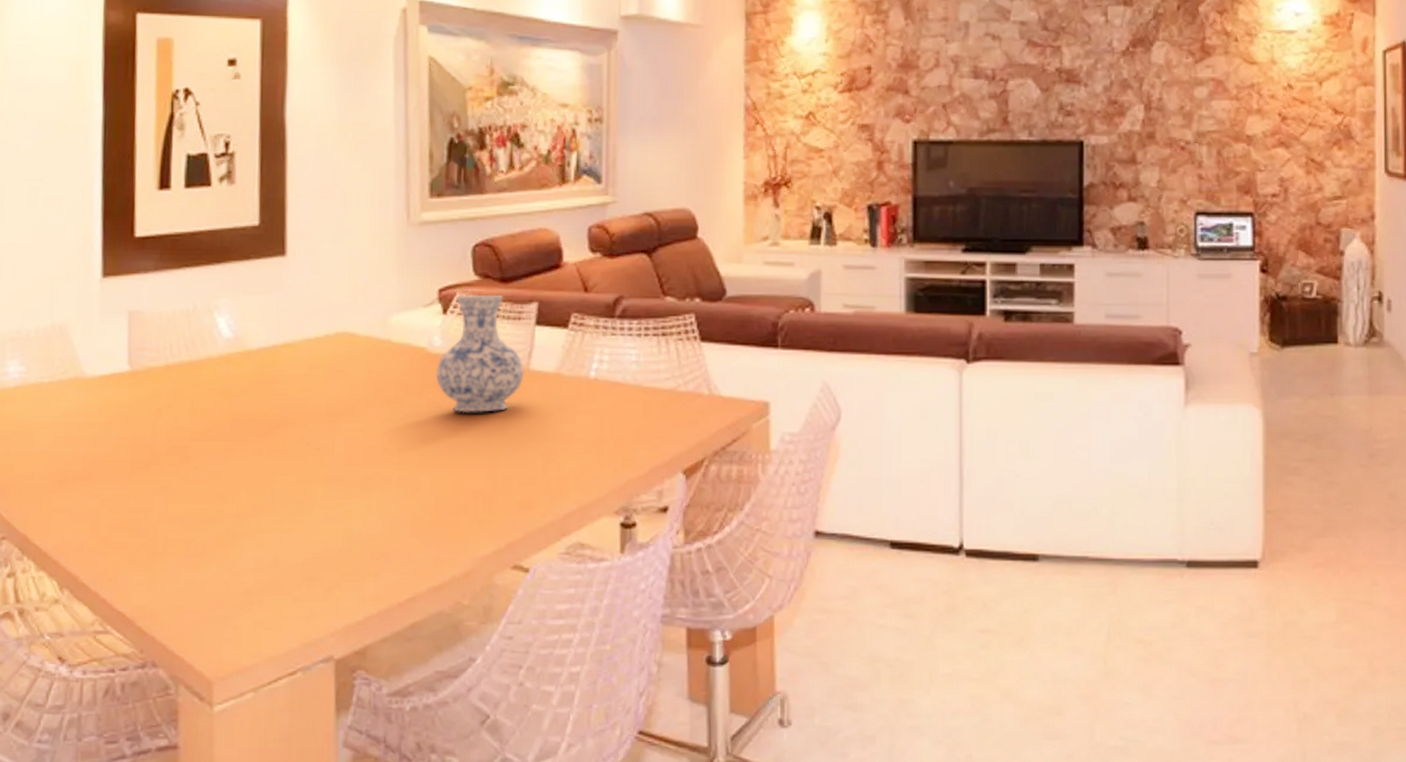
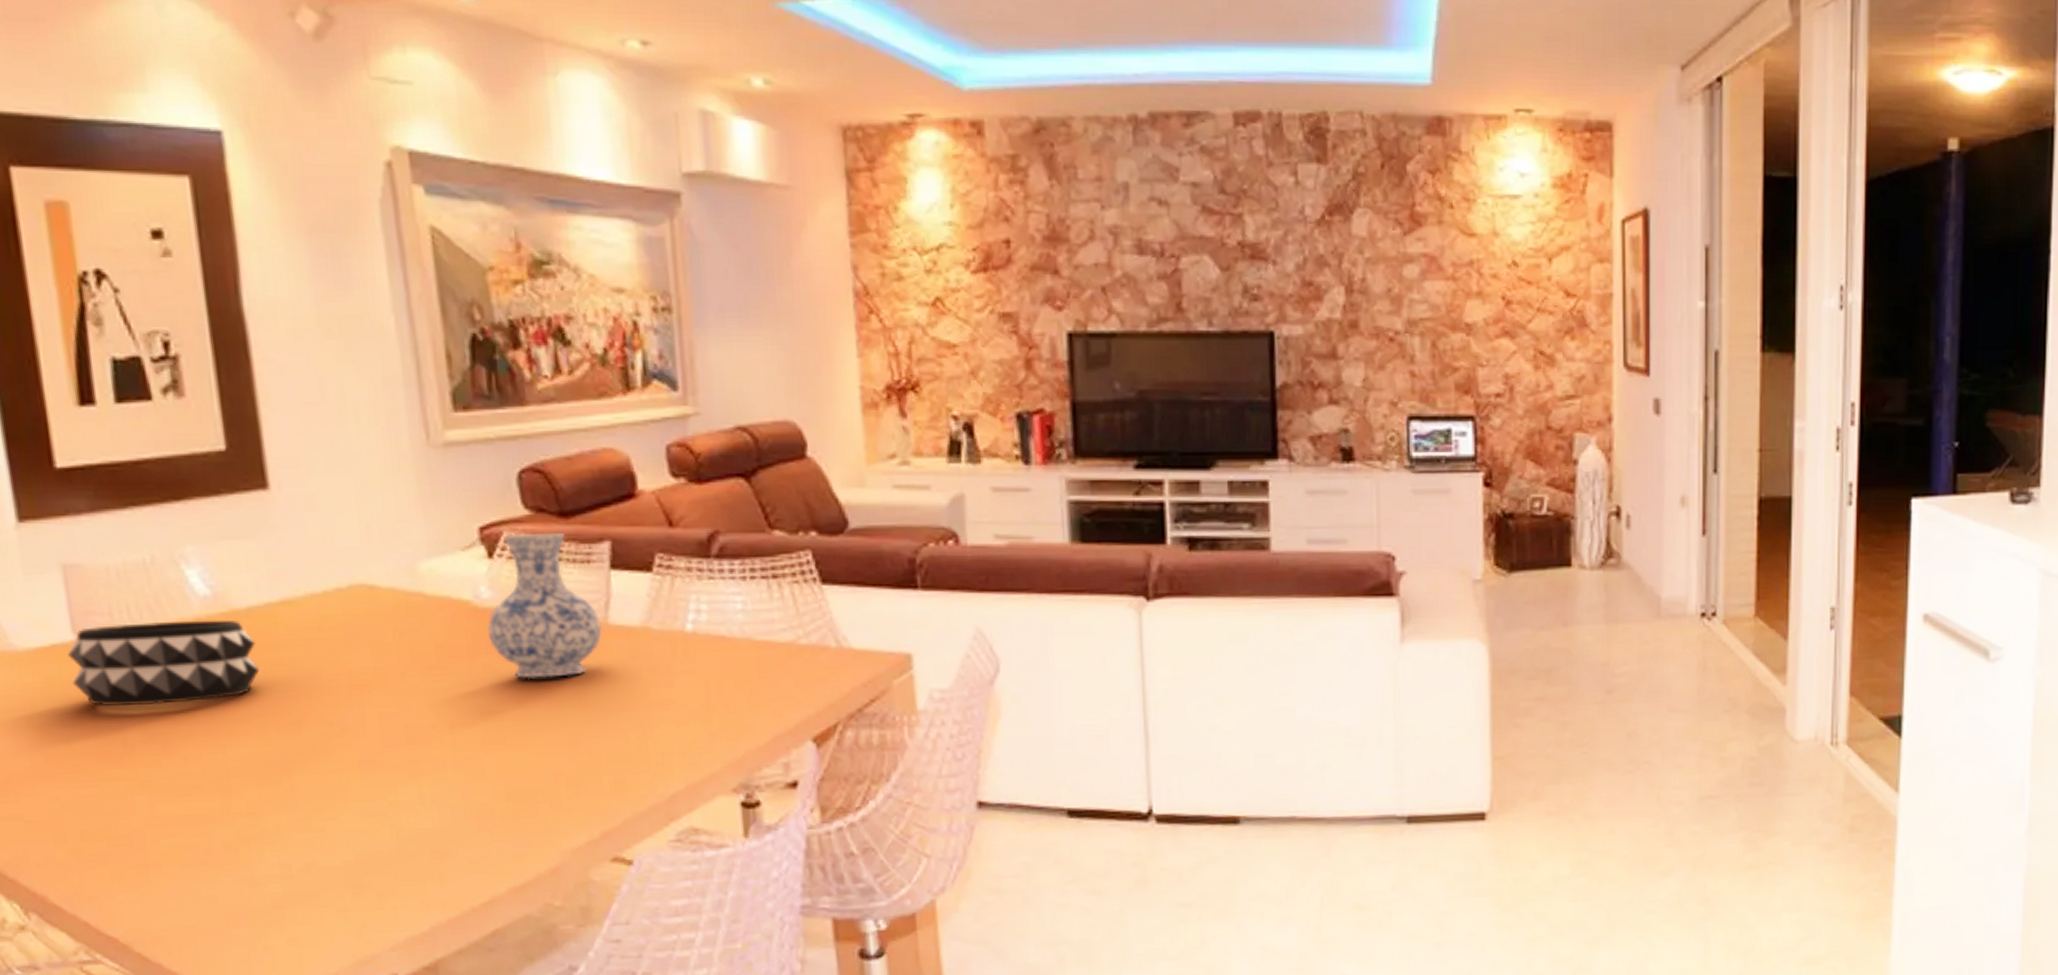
decorative bowl: none [122,357,261,424] -> present [68,619,260,707]

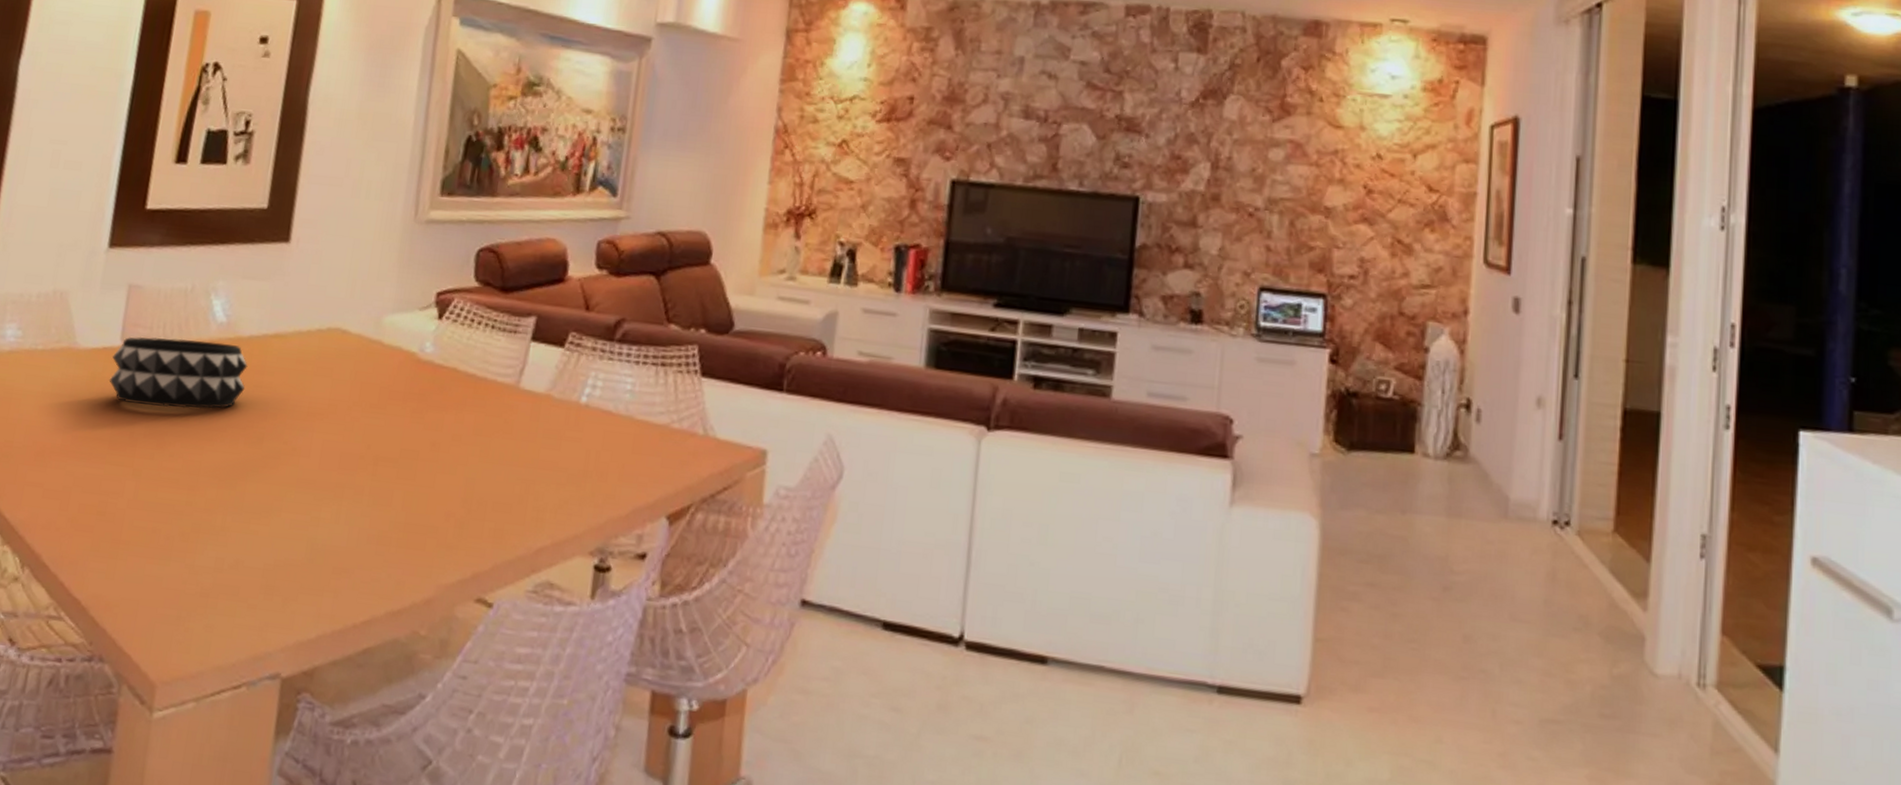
vase: present [487,533,603,679] -> none [421,300,515,430]

